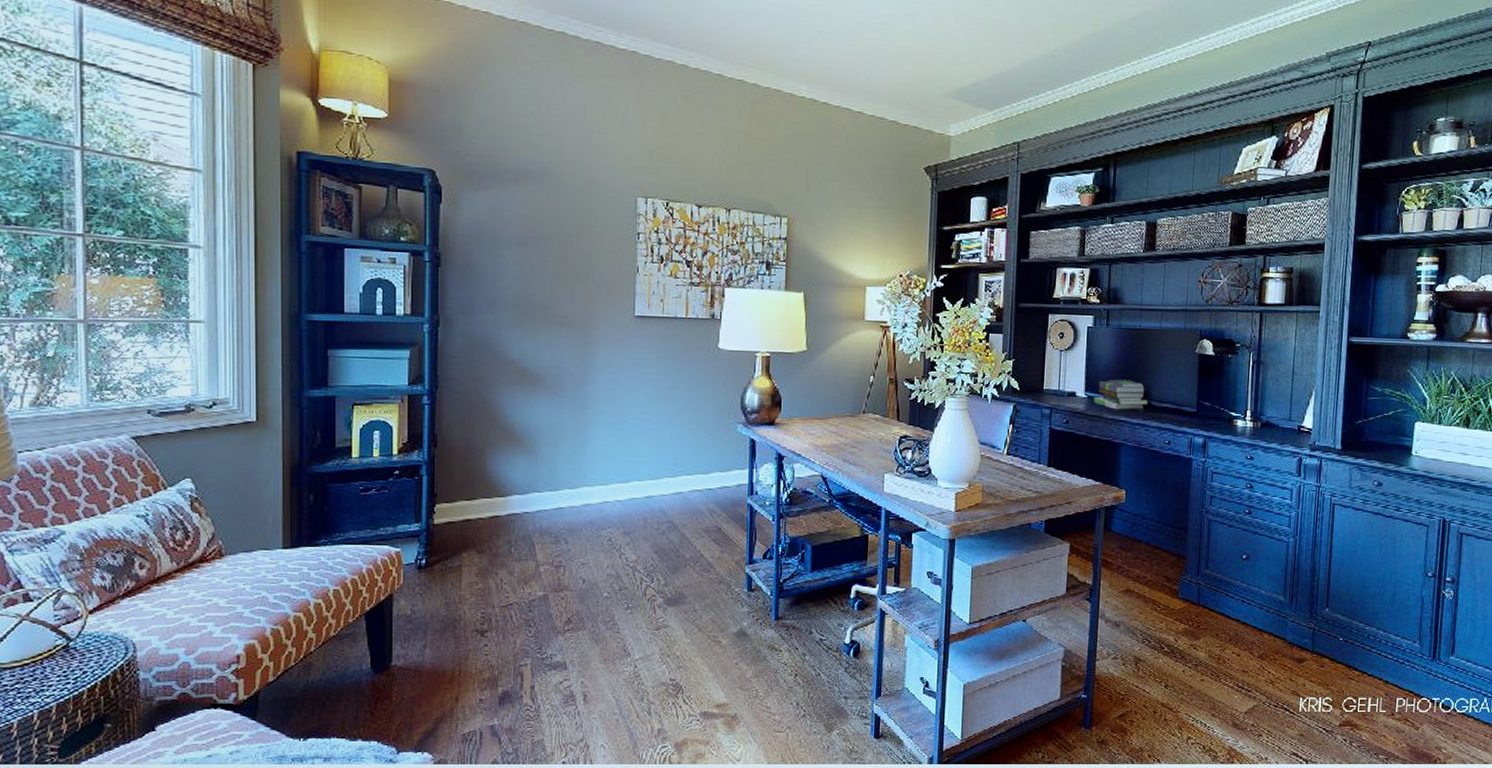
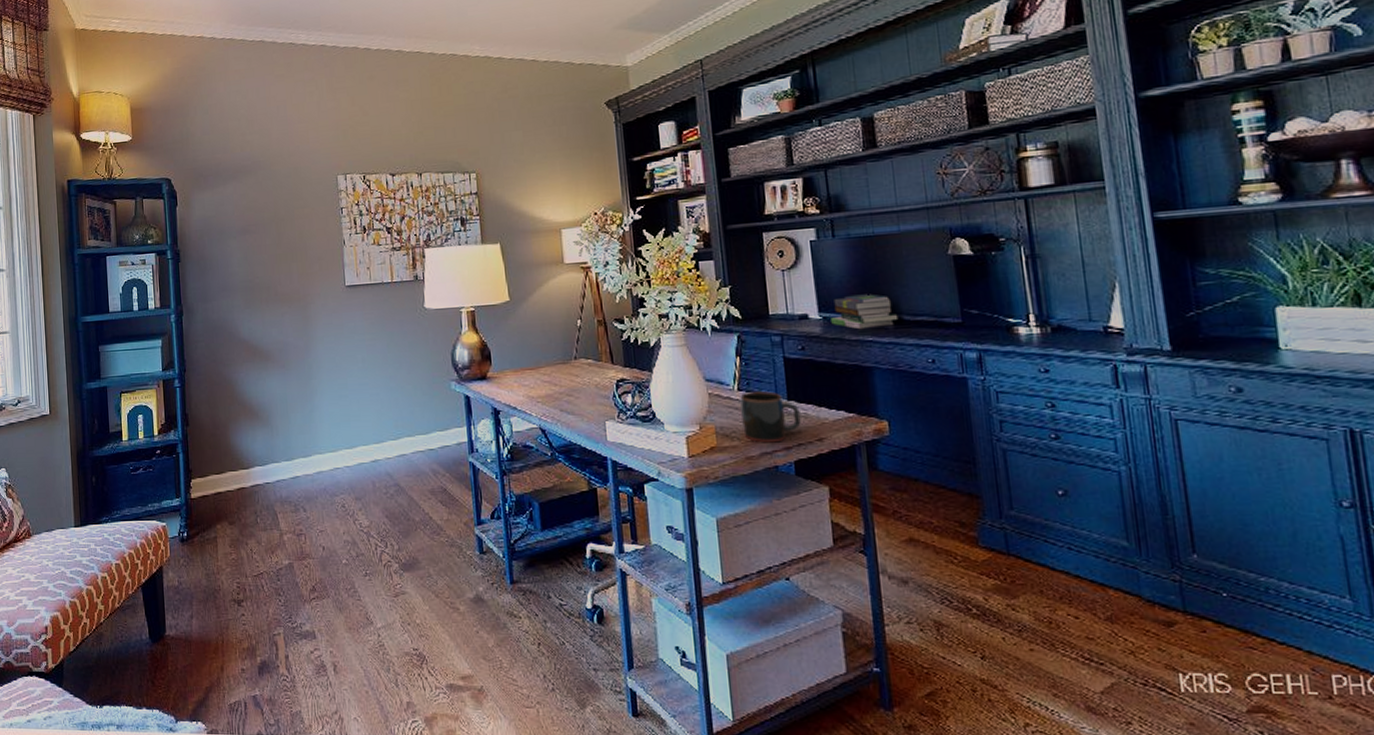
mug: none [1006,457,1057,503] -> present [740,391,801,443]

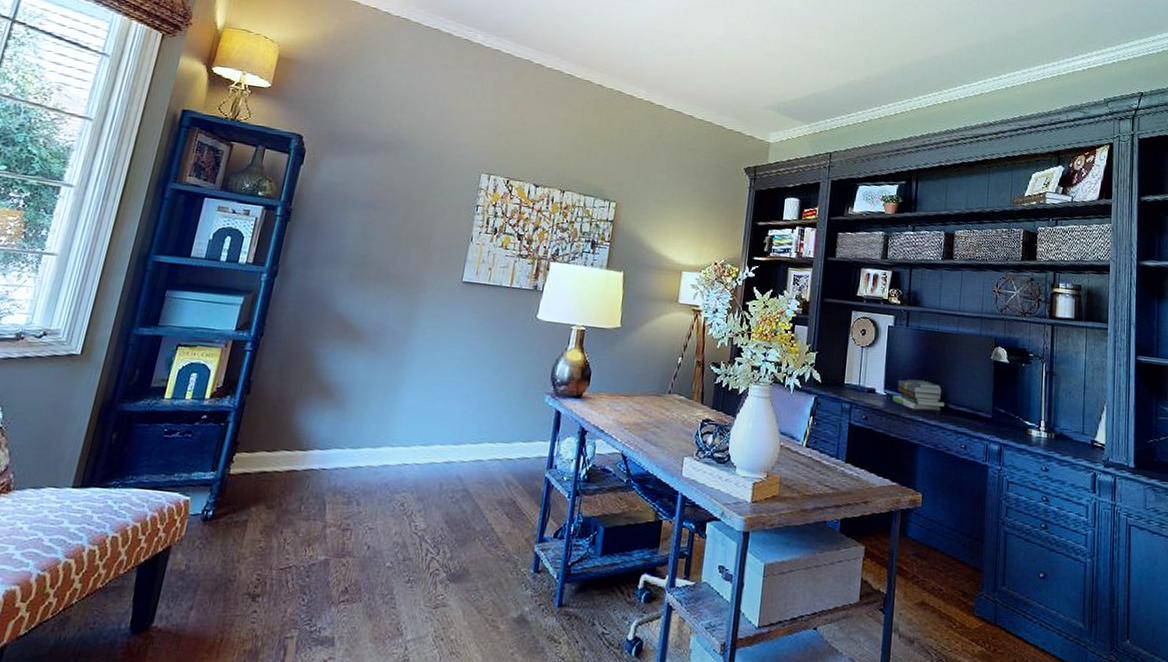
mug: present [740,391,801,443] -> none [803,450,854,500]

